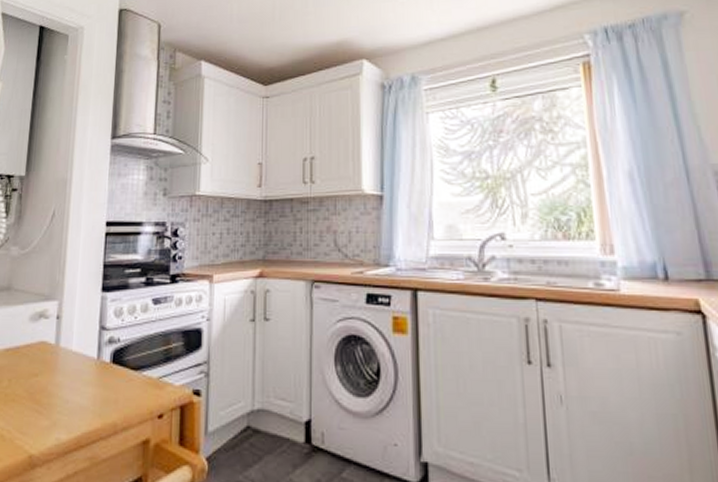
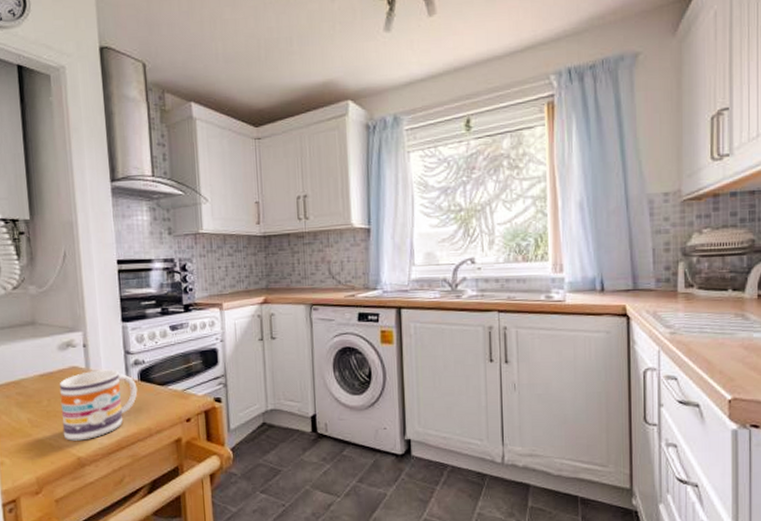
mug: none [18,347,108,434] -> present [59,369,138,441]

